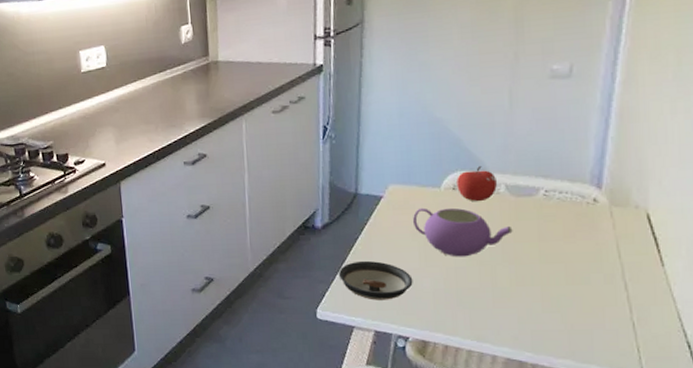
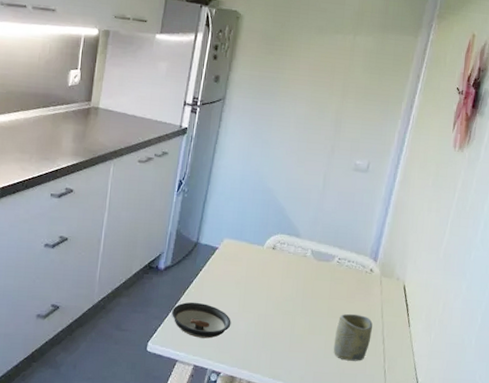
teapot: present [413,207,513,257] -> none [239,261,312,307]
fruit: present [457,166,498,202] -> none [276,232,306,262]
cup: none [553,256,607,314] -> present [333,313,373,361]

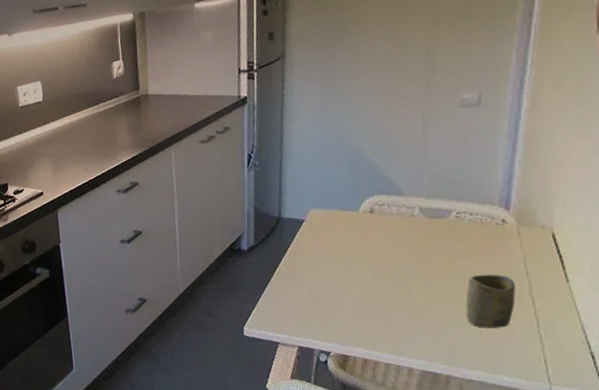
saucer: present [171,302,231,339] -> none [263,280,334,318]

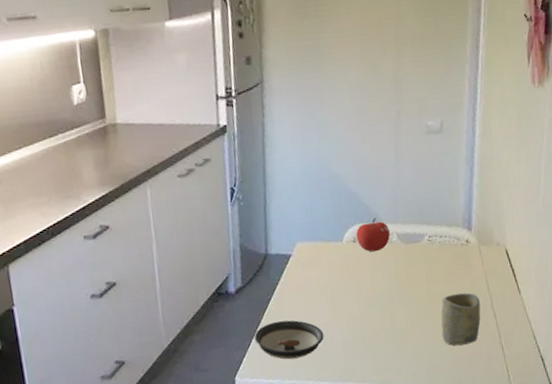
saucer: none [263,280,334,318] -> present [254,320,324,360]
fruit: none [374,190,413,224] -> present [356,218,391,252]

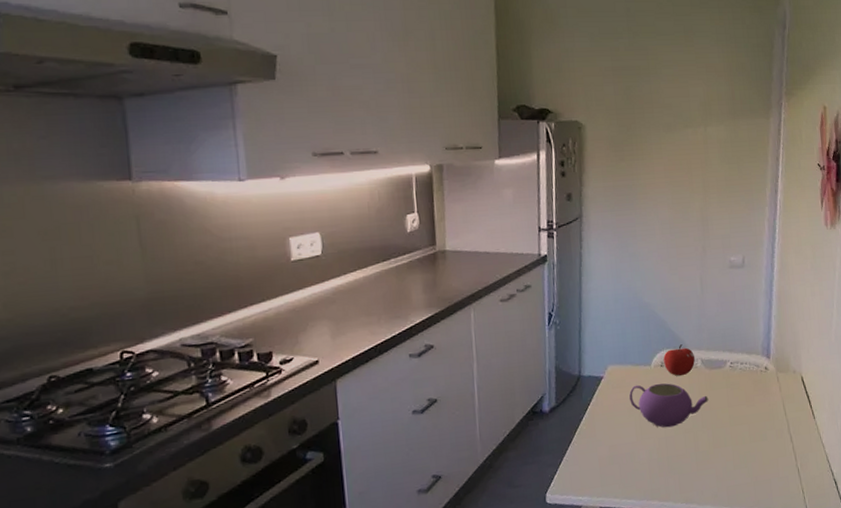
saucer: present [254,320,324,360] -> none [565,439,632,478]
teapot: none [320,259,406,307] -> present [629,383,709,428]
cup: present [441,292,481,346] -> none [741,417,778,468]

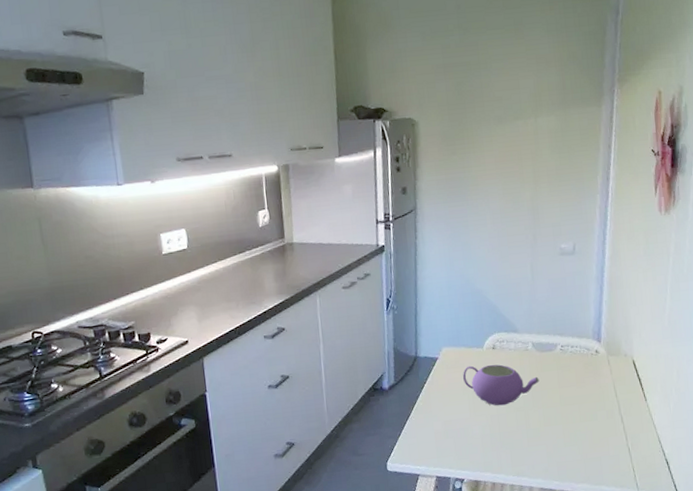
fruit: present [663,344,696,377] -> none [495,328,527,358]

